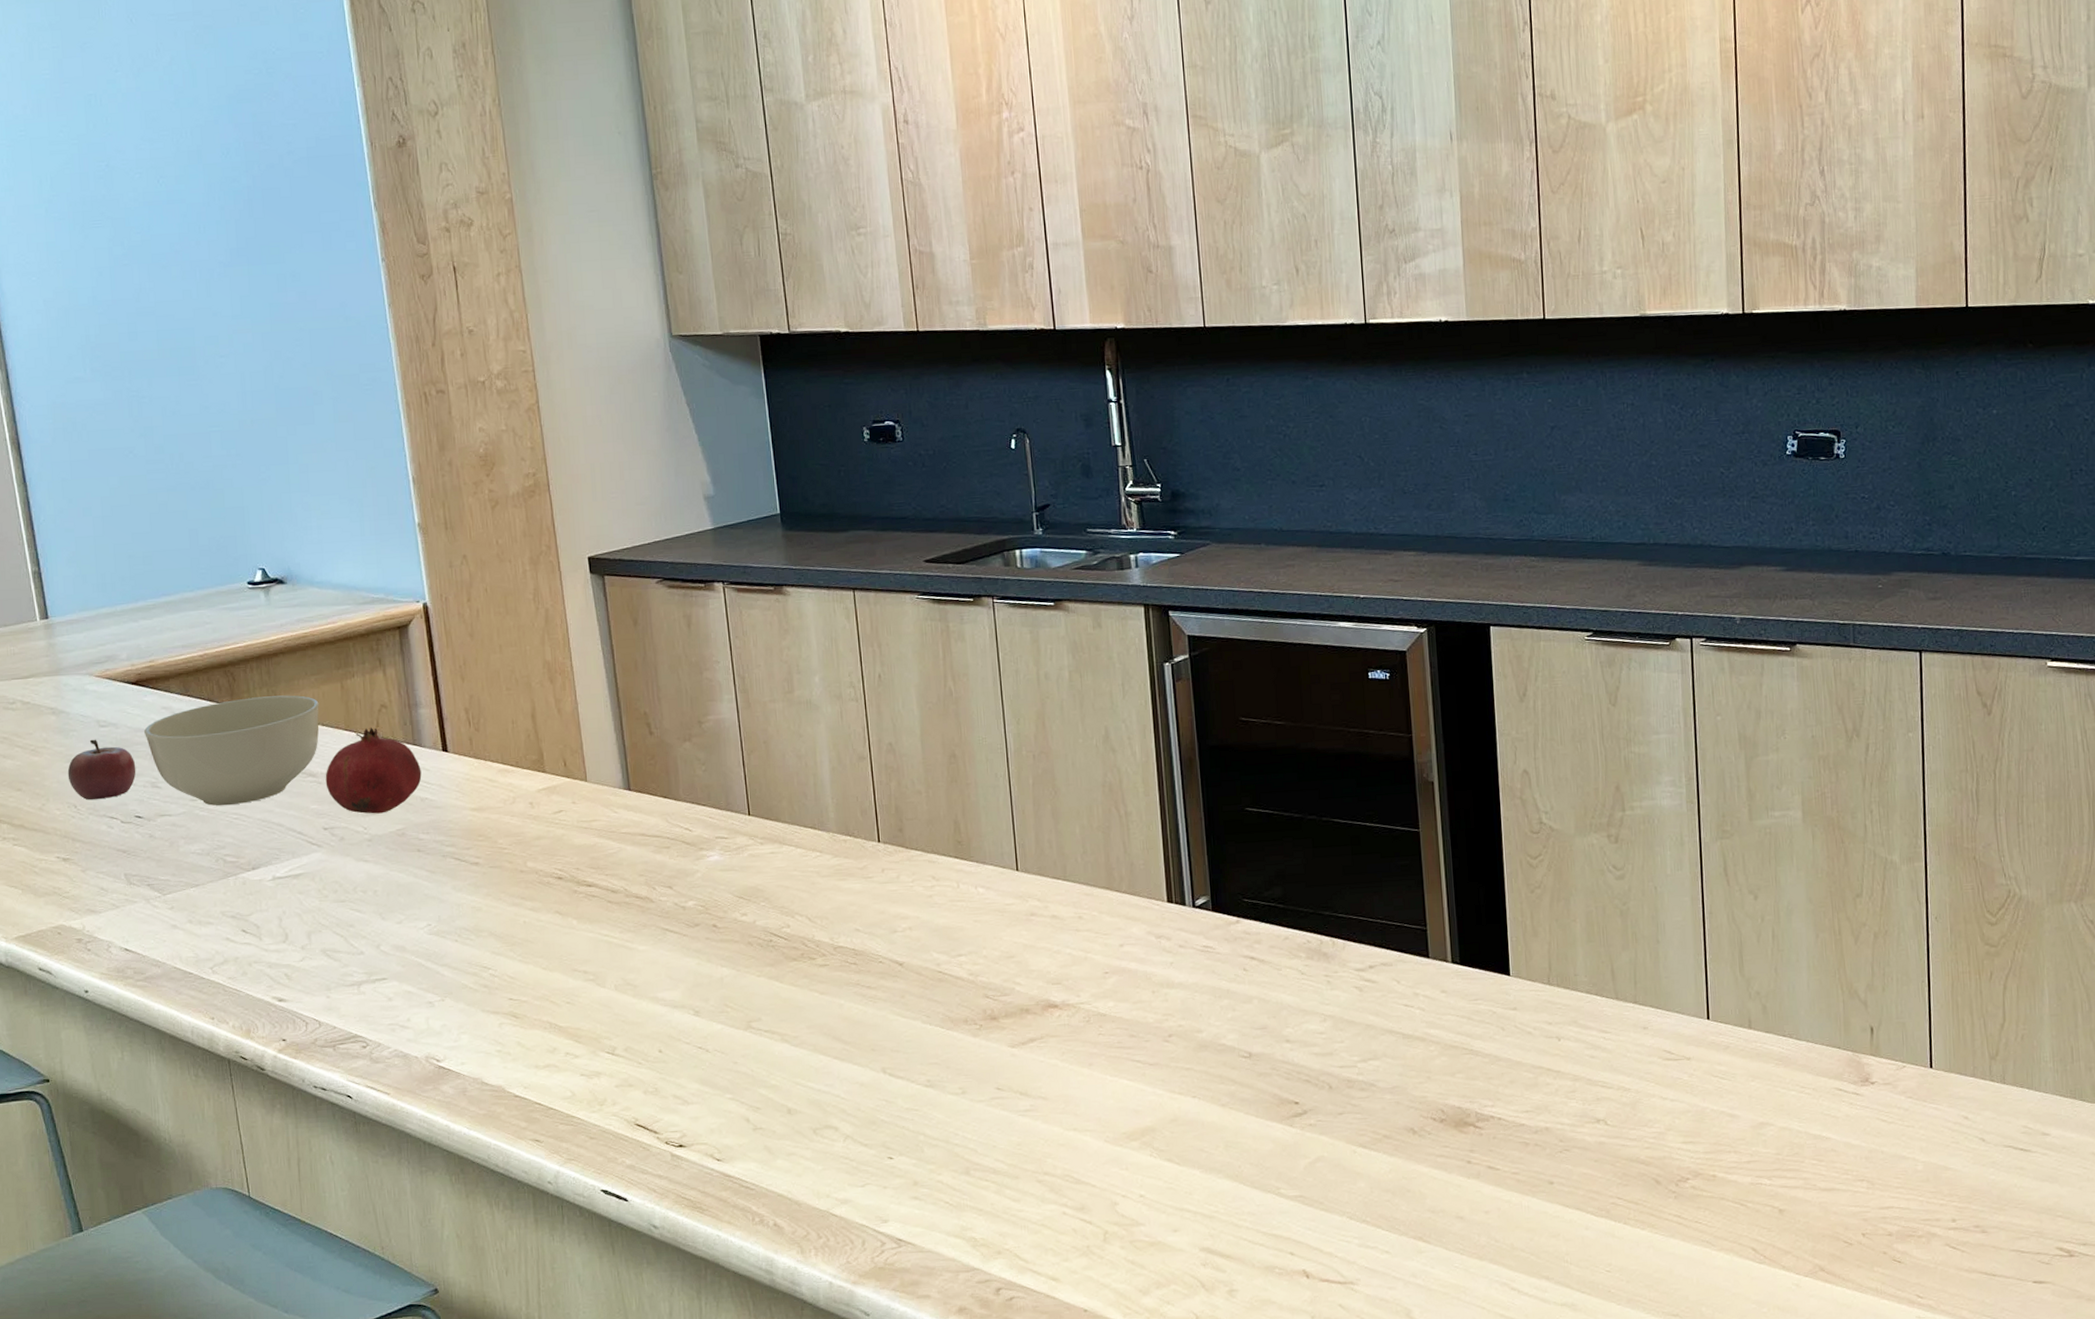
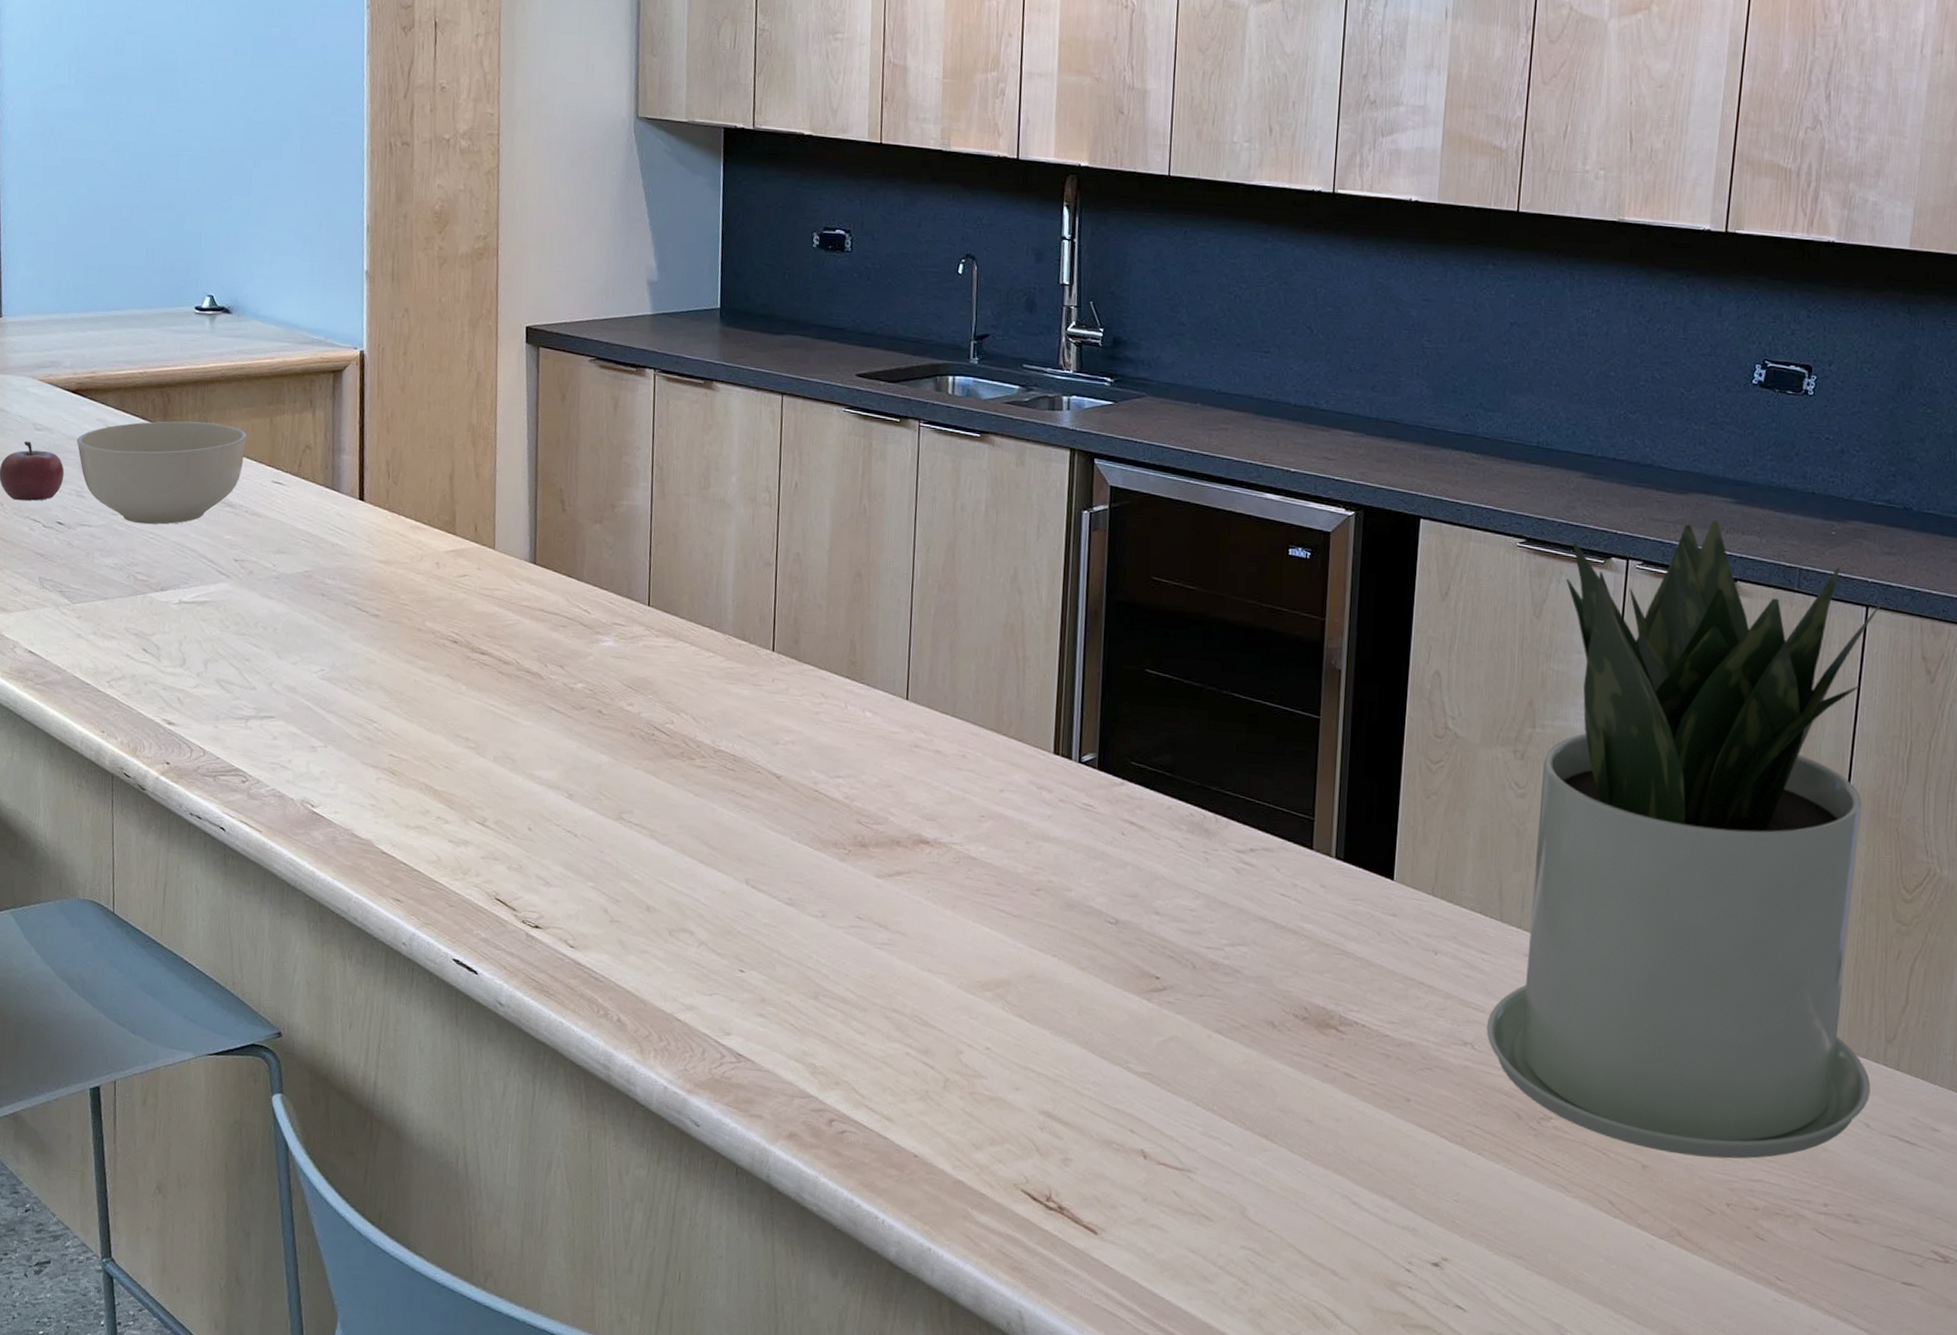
fruit: present [325,727,422,814] -> none [242,466,336,553]
planter: none [1616,590,1982,1194] -> present [1486,520,1884,1159]

